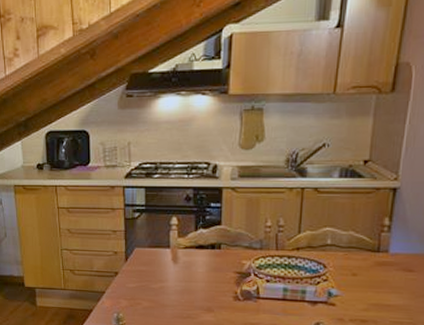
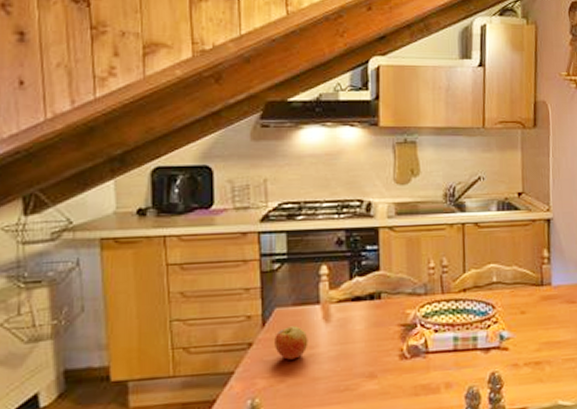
apple: none [134,263,160,289] -> present [275,326,308,360]

